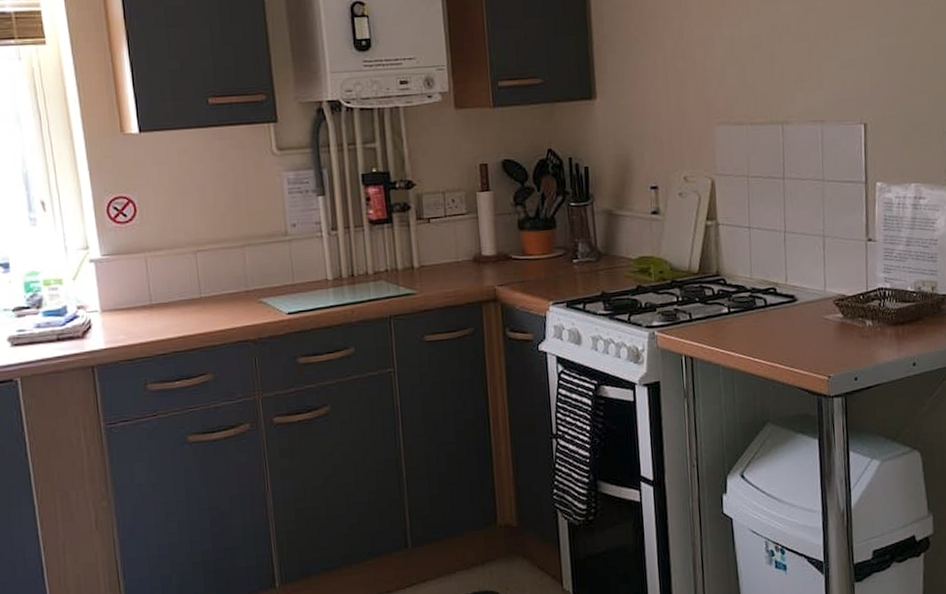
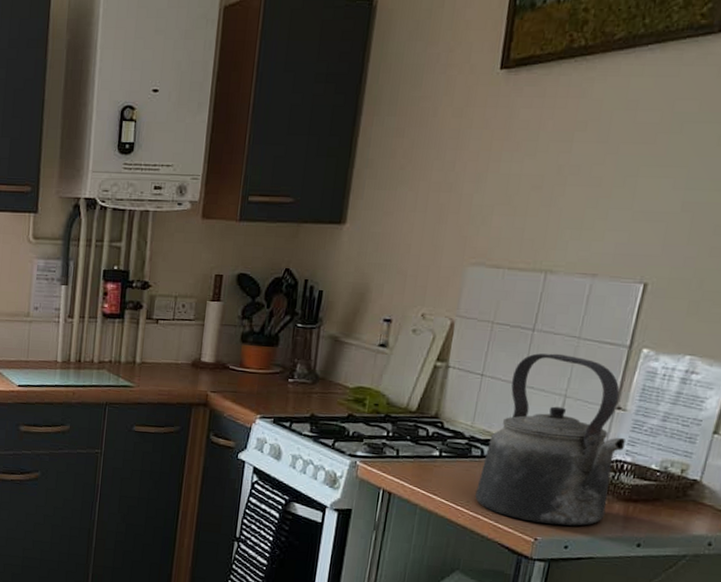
kettle: none [768,197,883,361] -> present [475,353,625,526]

